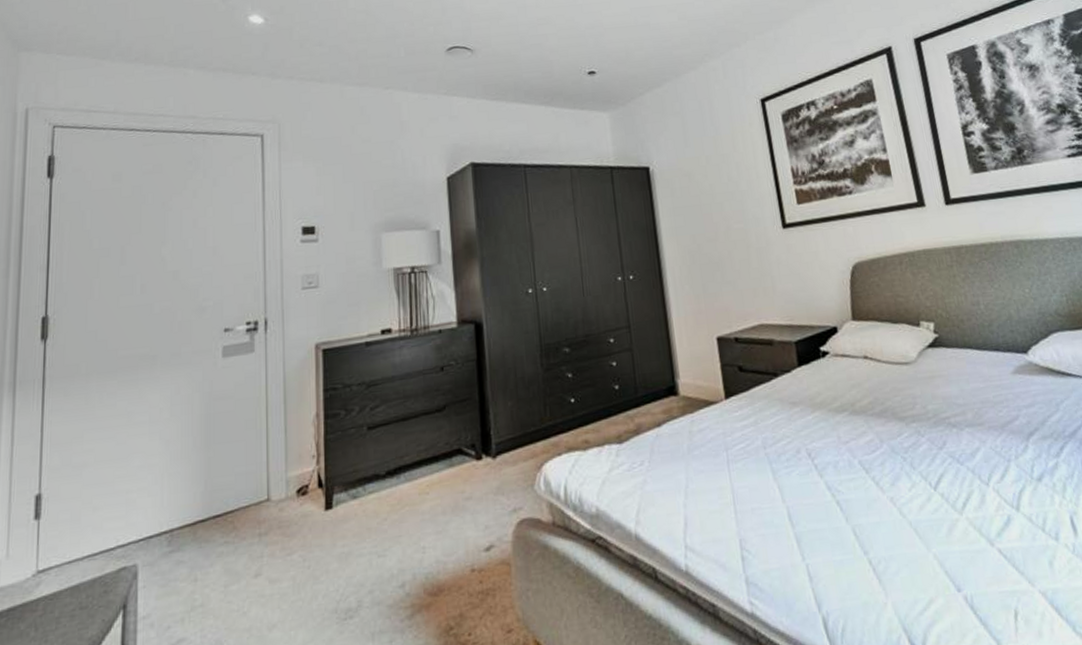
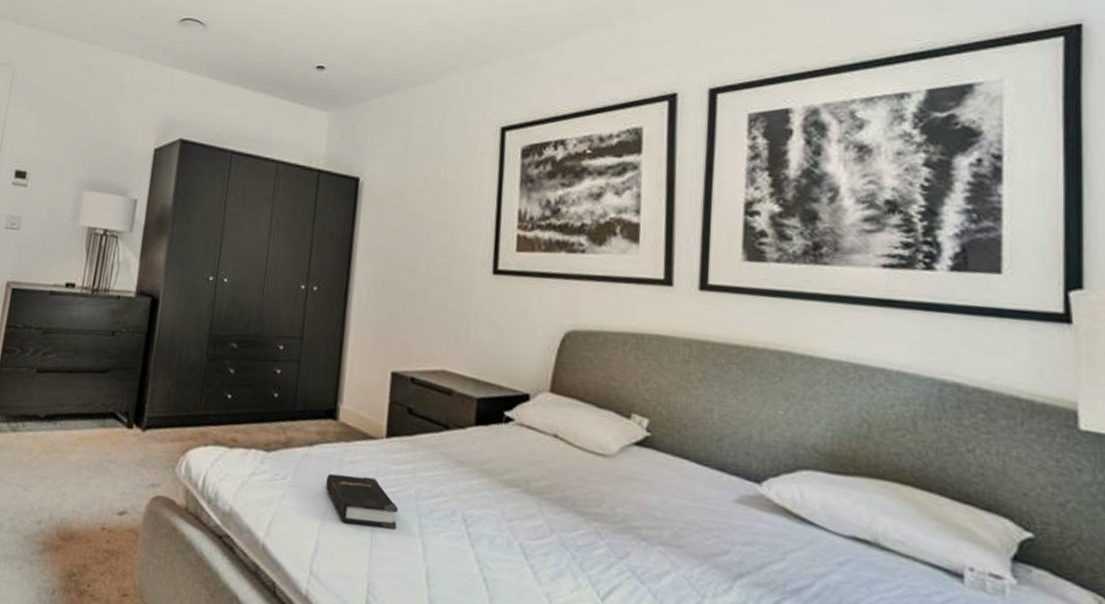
hardback book: none [680,439,753,490] -> present [325,473,398,530]

